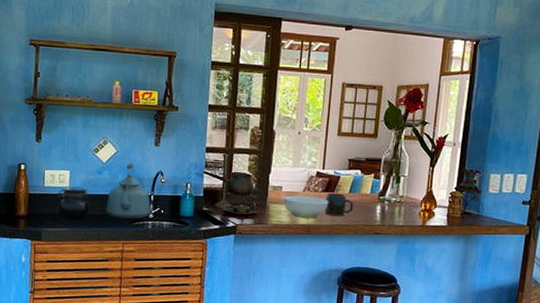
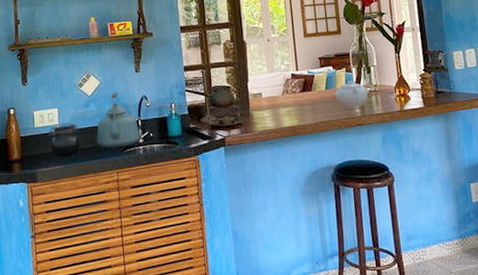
bowl: present [283,195,329,218] -> none [265,98,309,121]
mug: present [324,192,354,217] -> none [304,91,333,115]
teapot: none [358,187,392,218] -> present [335,80,368,110]

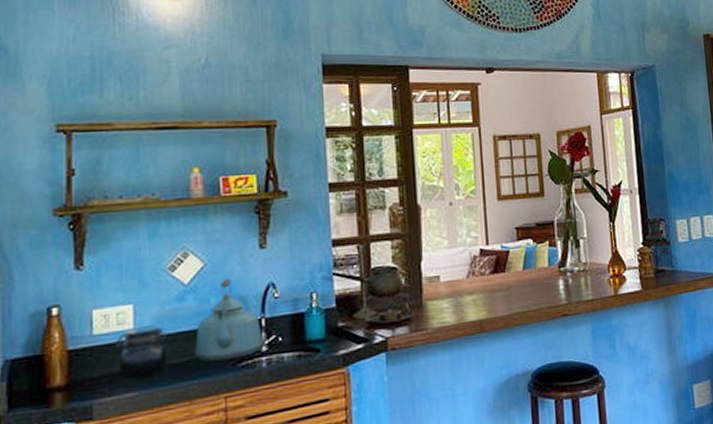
teapot: present [335,80,368,110] -> none [535,257,576,296]

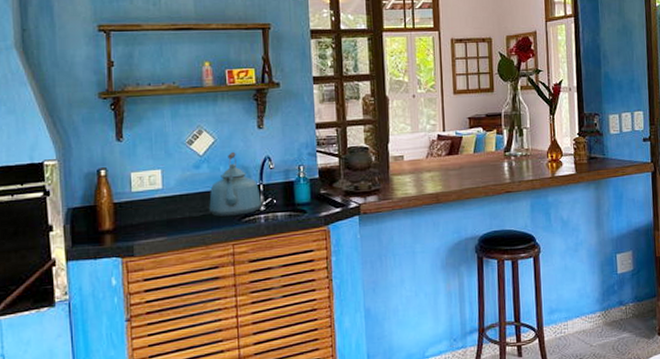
jar: present [116,325,171,378] -> none [149,186,191,227]

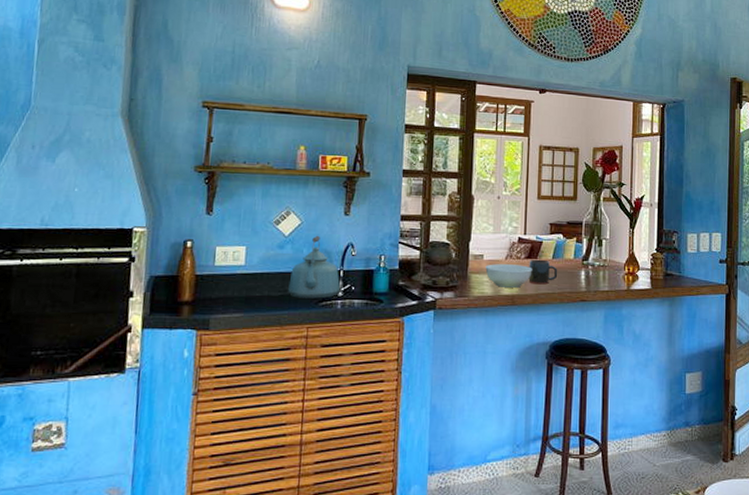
bowl: none [407,162,455,186] -> present [485,264,532,288]
mug: none [450,154,481,180] -> present [528,259,558,285]

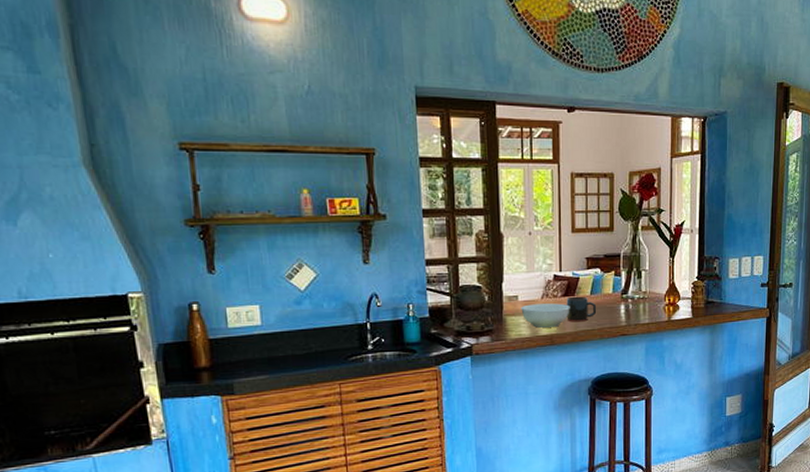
kettle: present [288,235,341,300] -> none [312,287,370,356]

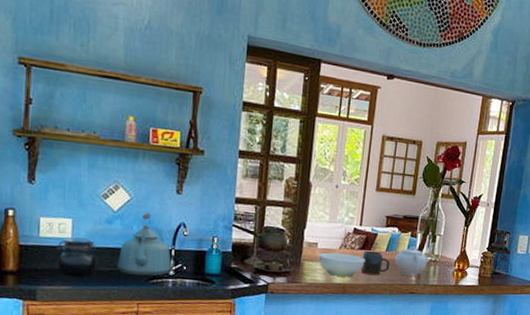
jar: none [247,323,294,365] -> present [56,237,100,277]
kettle: none [312,287,370,356] -> present [118,212,172,277]
teapot: none [601,286,635,318] -> present [394,246,428,277]

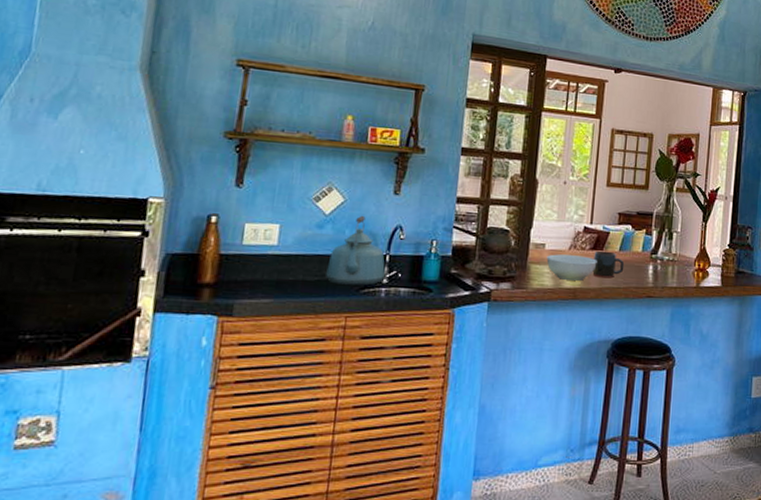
jar: present [56,237,100,277] -> none [260,244,306,288]
teapot: present [394,246,428,277] -> none [629,245,665,279]

